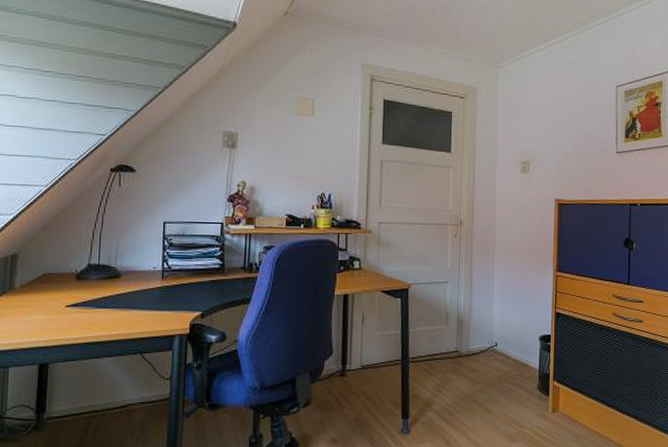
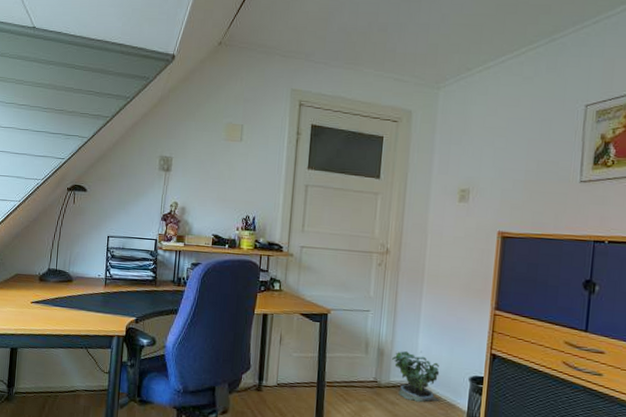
potted plant: none [471,316,515,367] -> present [392,350,440,403]

